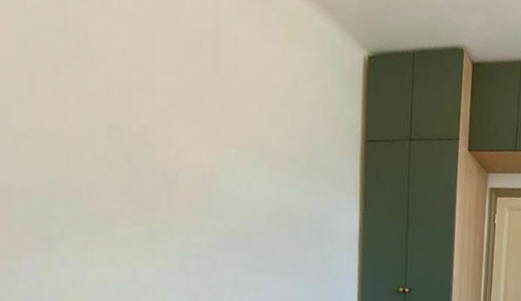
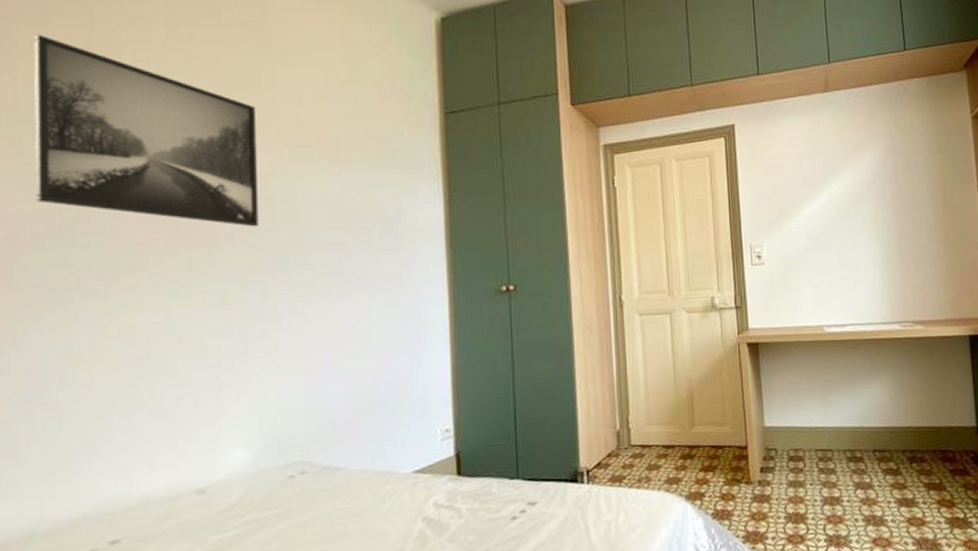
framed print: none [13,10,210,212] -> present [33,34,259,227]

